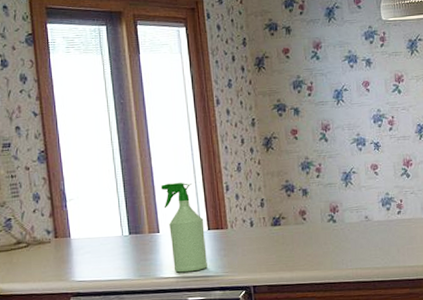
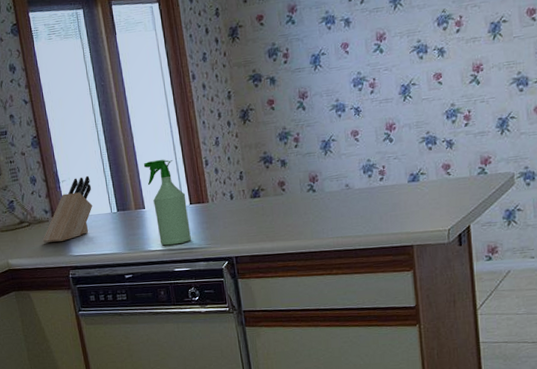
knife block: none [41,195,103,266] -> present [42,175,93,243]

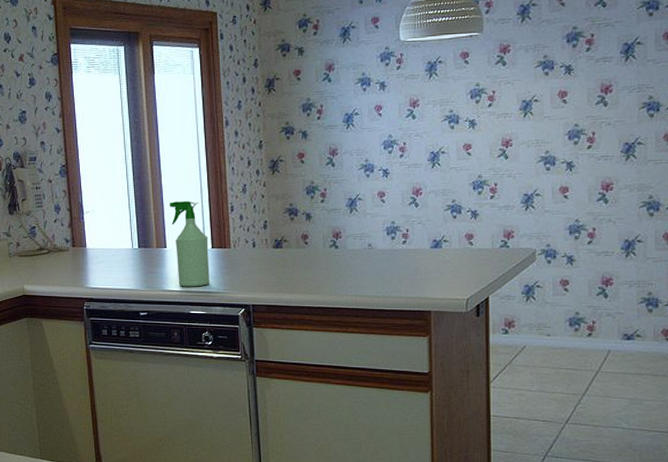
knife block: present [42,175,93,243] -> none [60,209,115,272]

